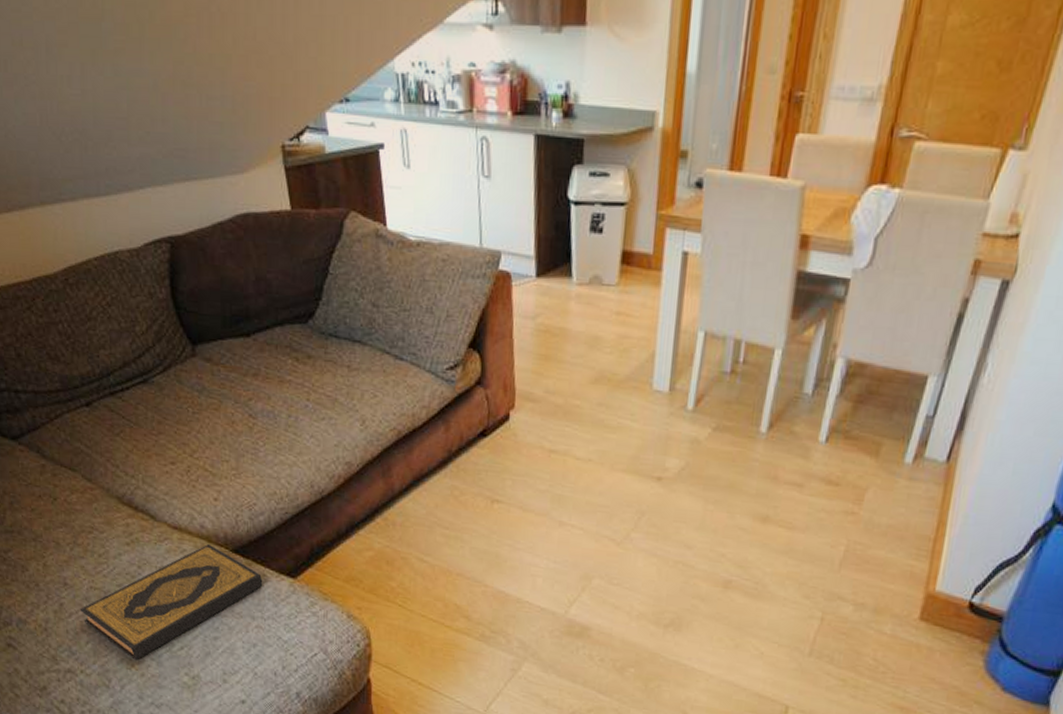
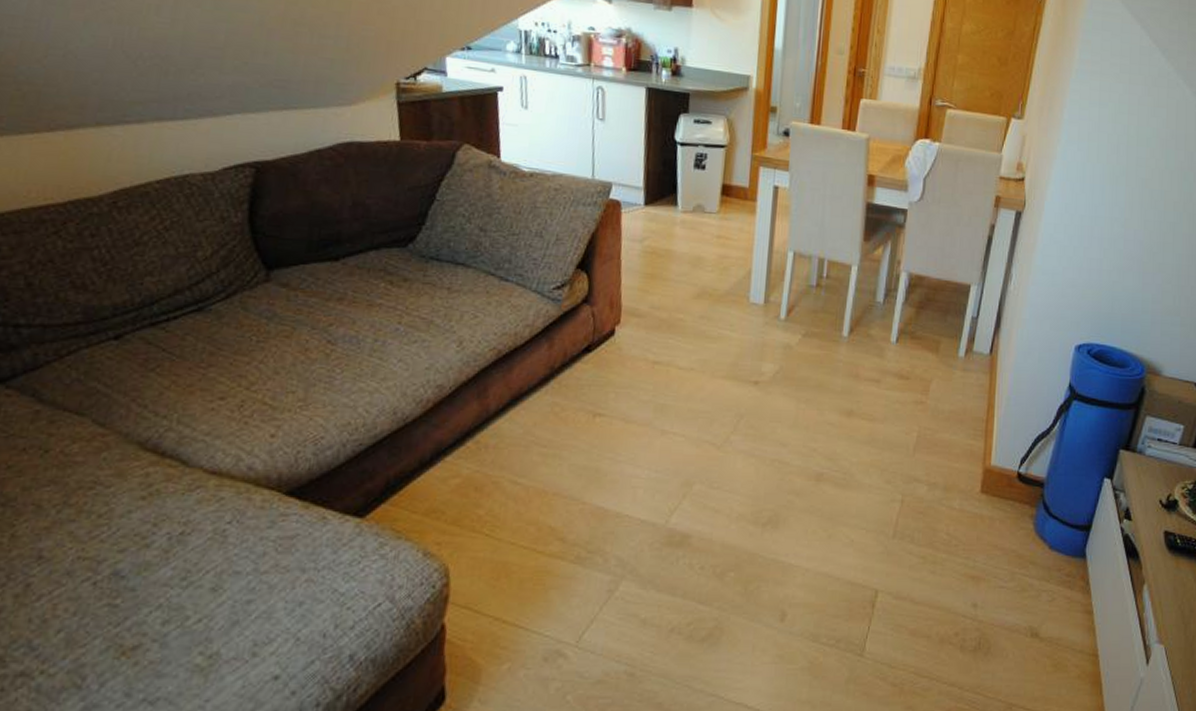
hardback book: present [79,544,263,660] -> none [55,489,322,645]

